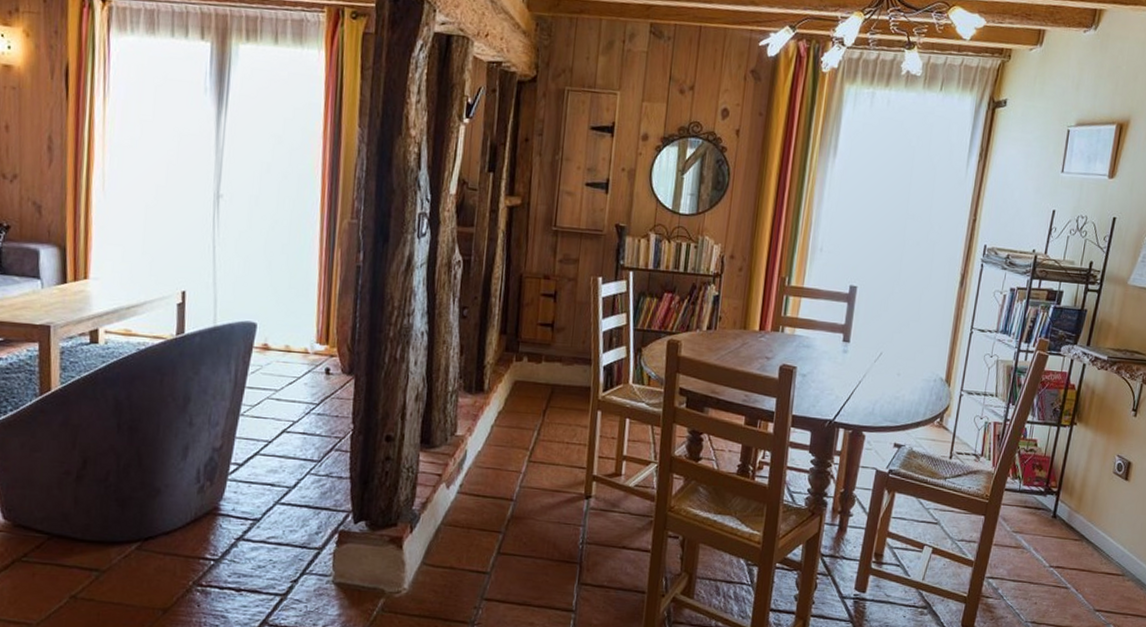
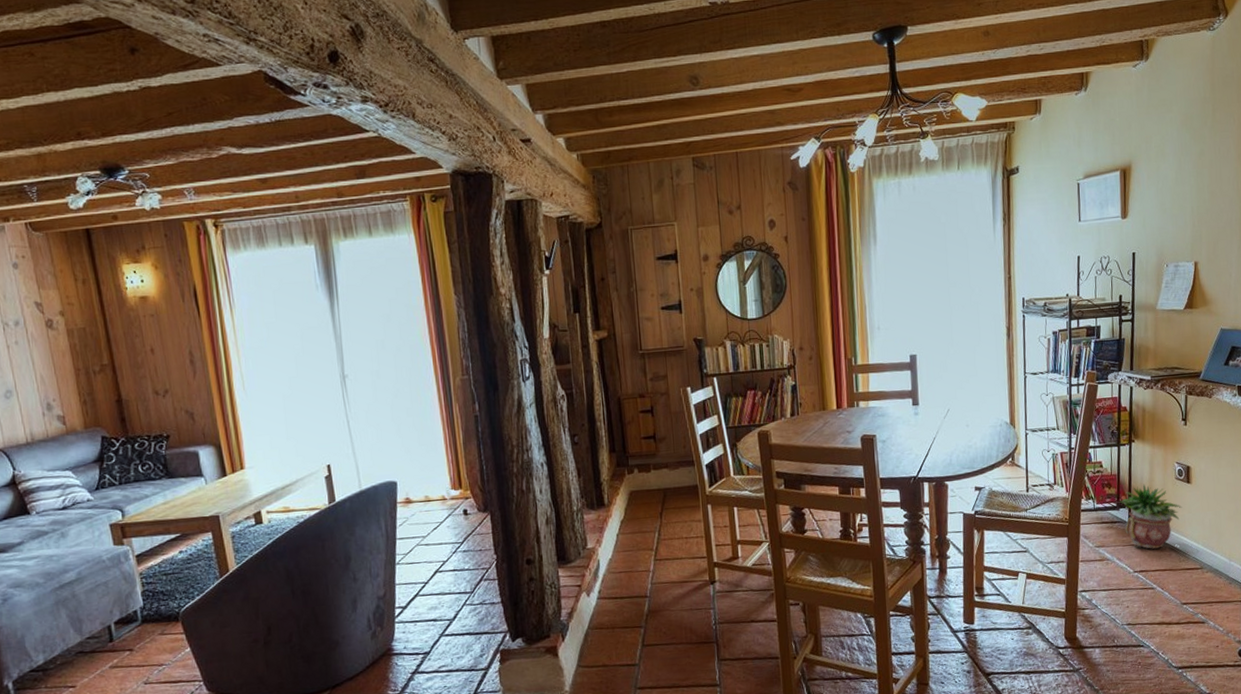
potted plant: none [1048,472,1115,546] -> present [1119,484,1182,549]

